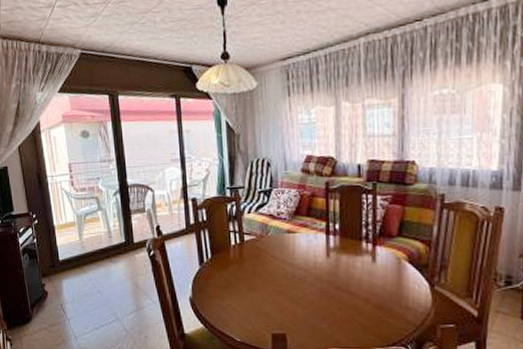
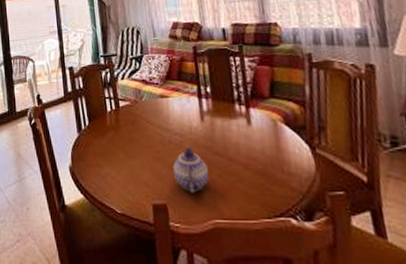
teapot: none [295,281,329,324] -> present [173,146,209,193]

